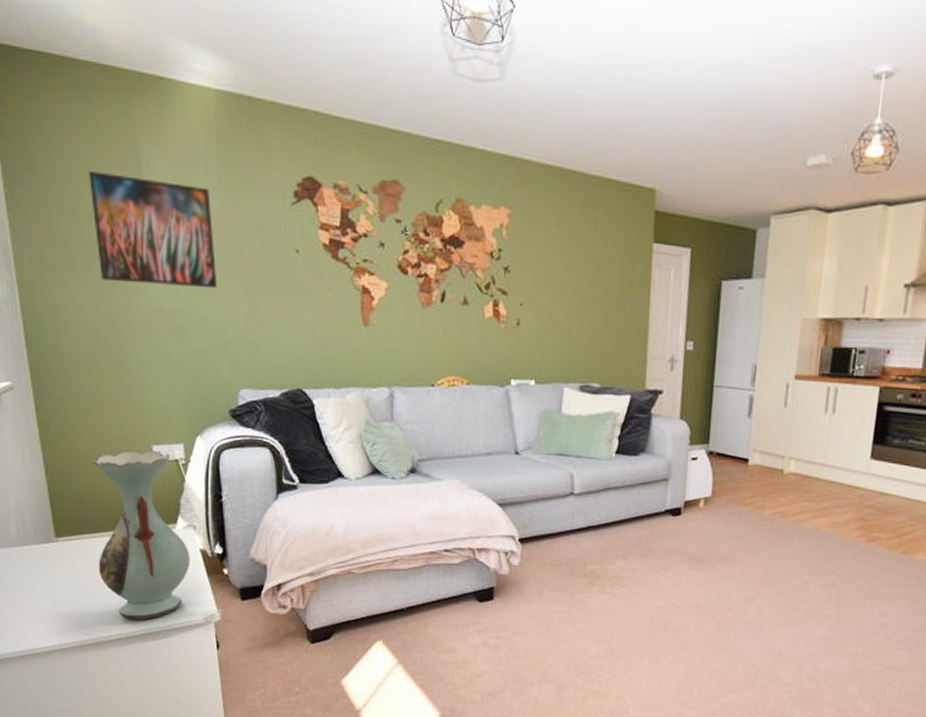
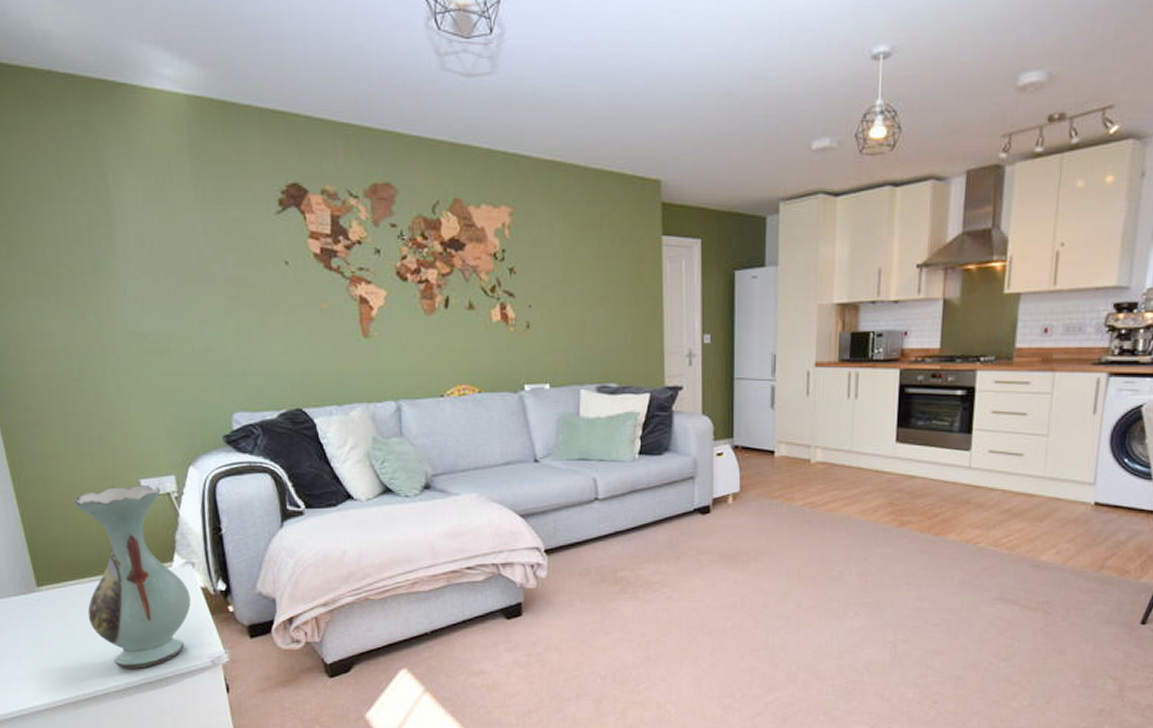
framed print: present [88,171,218,289] -> none [48,188,201,307]

